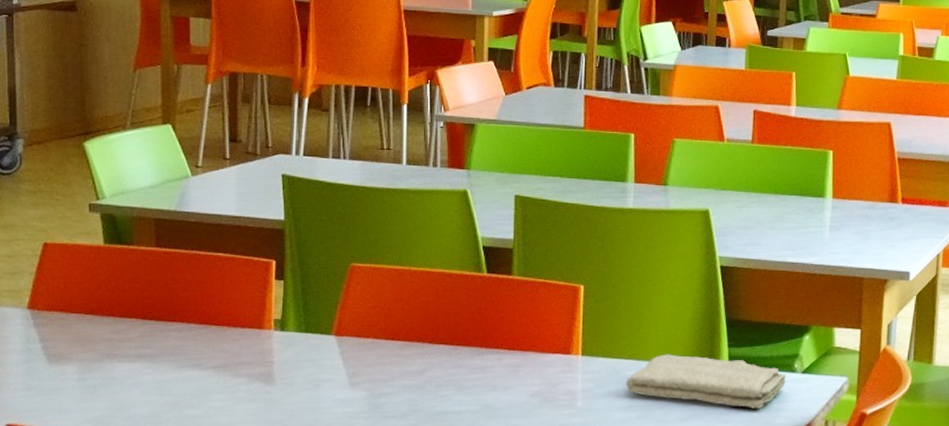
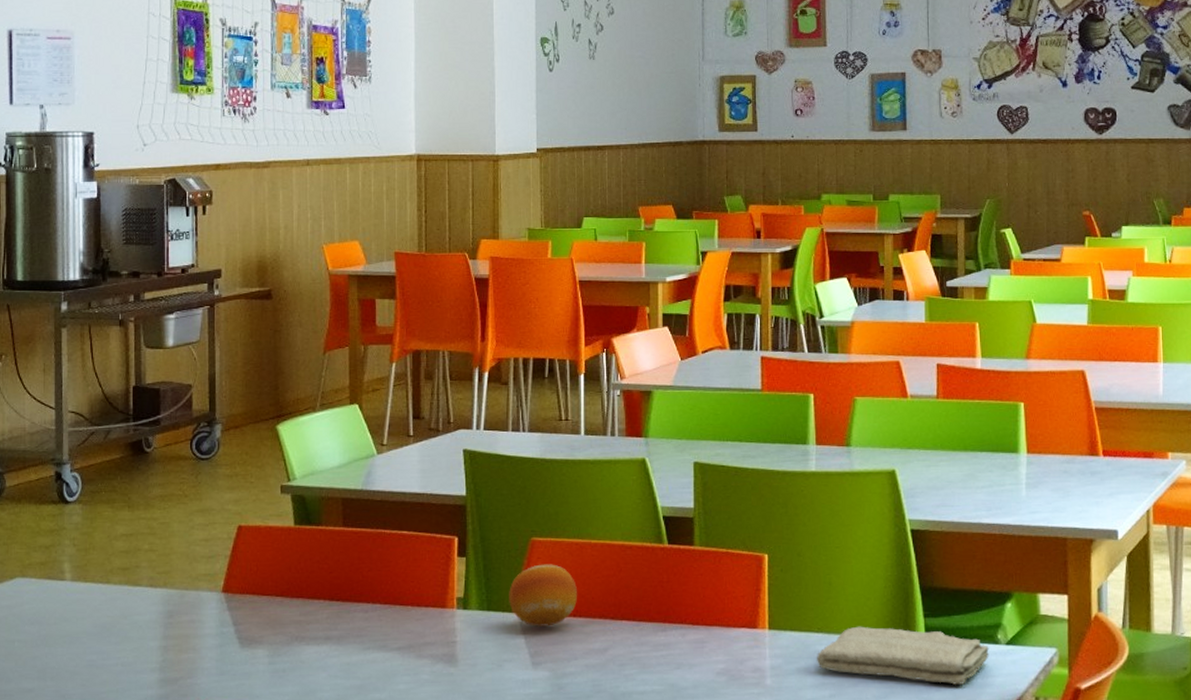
fruit: none [327,289,397,349] -> present [509,564,578,627]

